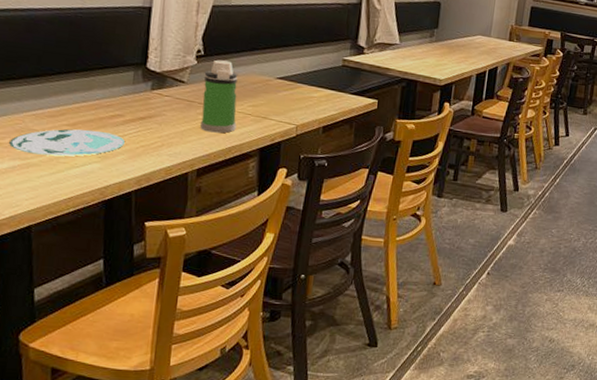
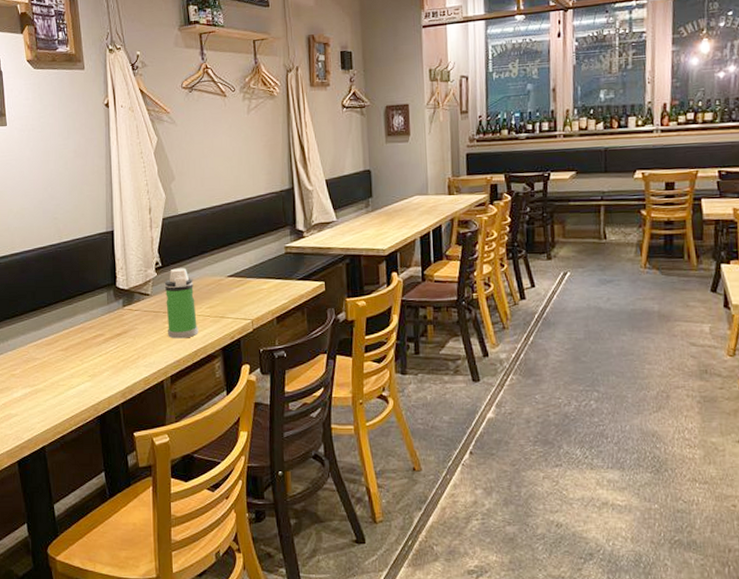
plate: present [9,129,125,156] -> none [20,351,108,381]

